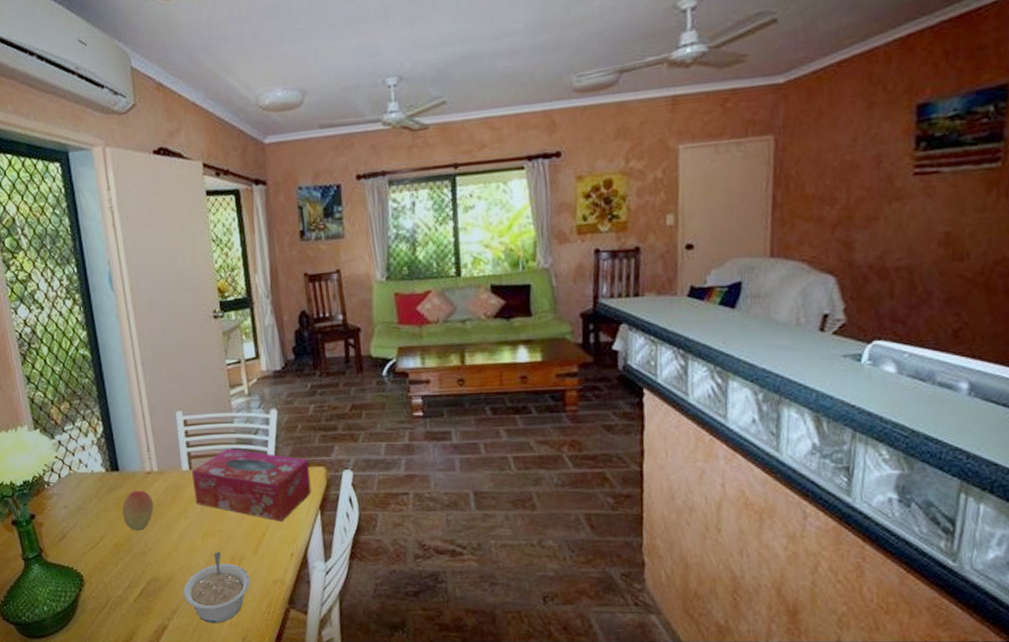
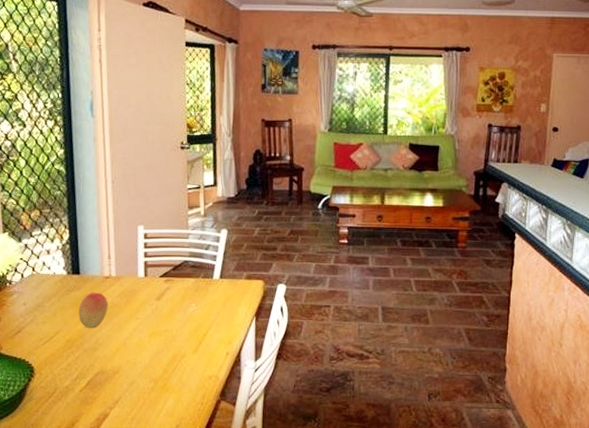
legume: present [183,551,250,623] -> none [127,349,188,412]
tissue box: present [192,448,312,522] -> none [147,260,250,325]

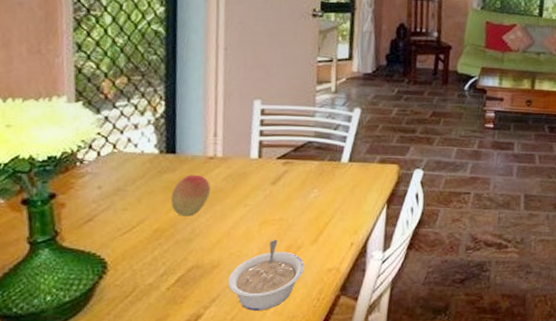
legume: none [127,349,188,412] -> present [228,239,304,311]

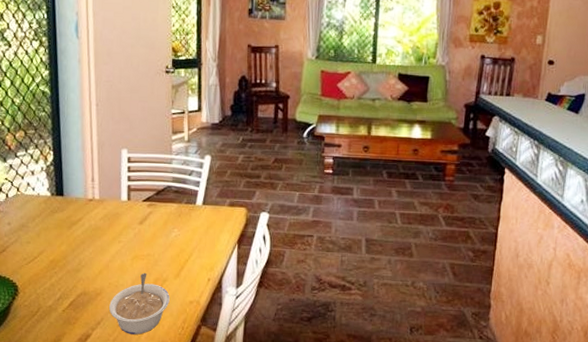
fruit: present [170,174,210,216] -> none [61,214,91,250]

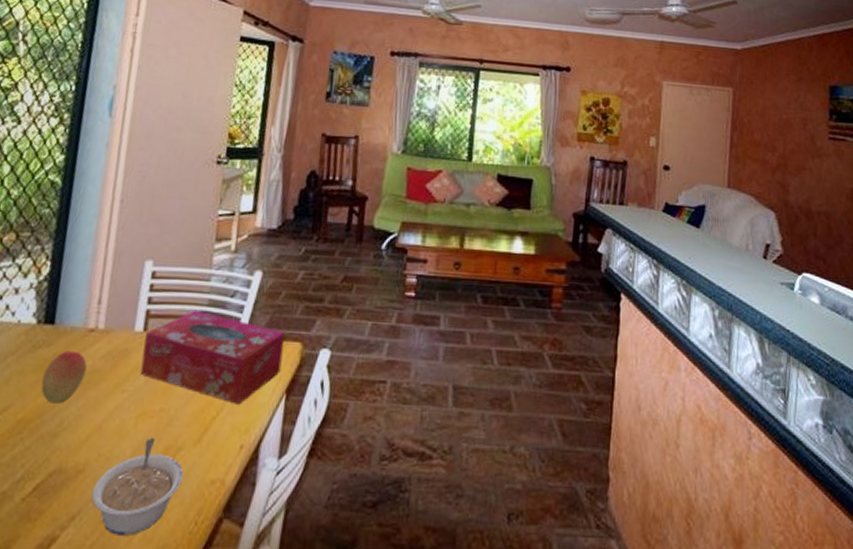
fruit: none [61,214,91,250] -> present [41,350,87,404]
tissue box: none [129,185,233,251] -> present [140,310,285,404]

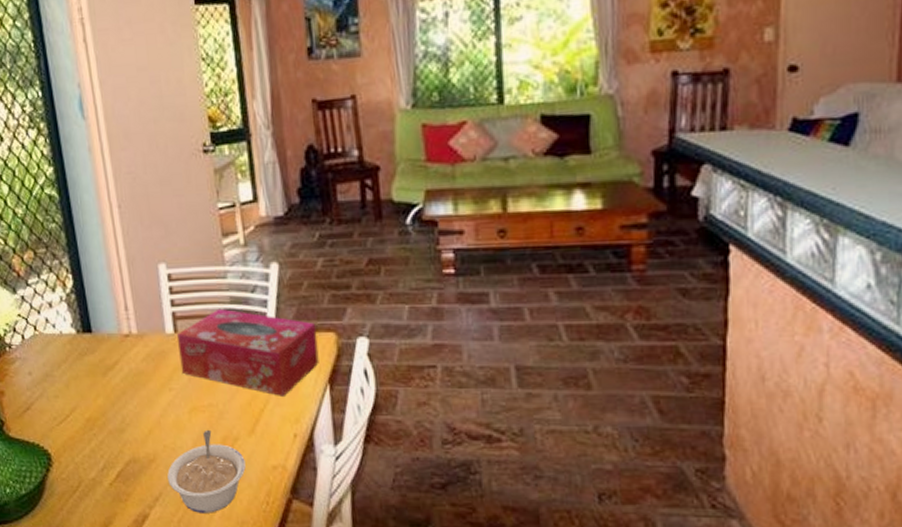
fruit: present [41,350,87,404] -> none [95,355,132,403]

